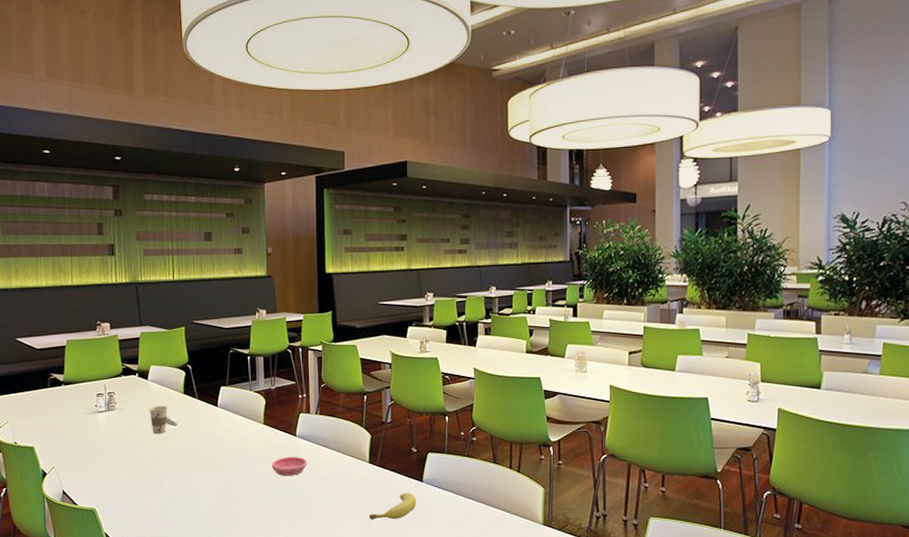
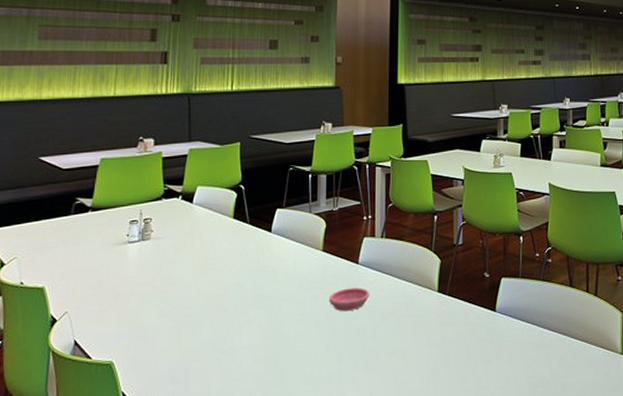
cup: present [149,406,178,434] -> none [191,233,224,266]
fruit: present [369,493,417,521] -> none [437,325,489,360]

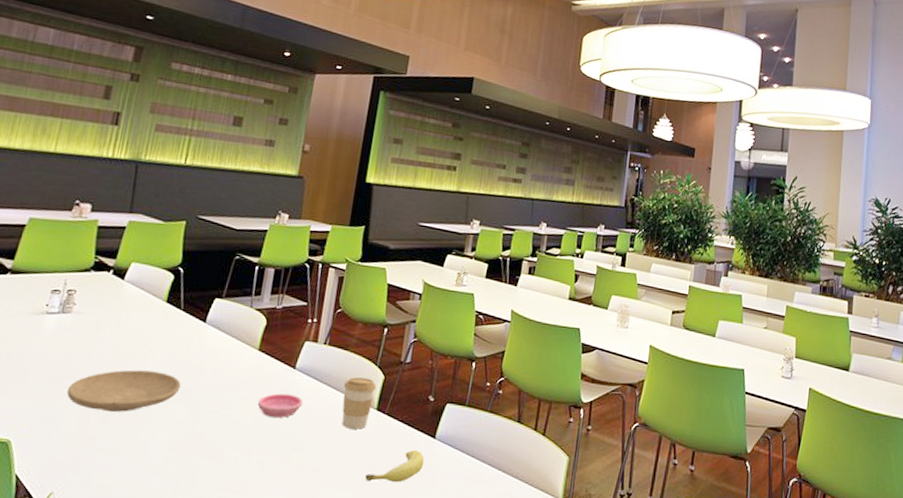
plate: none [156,282,257,325] -> present [67,369,181,412]
coffee cup: none [405,264,435,312] -> present [341,377,377,429]
fruit: none [437,325,489,360] -> present [365,450,425,483]

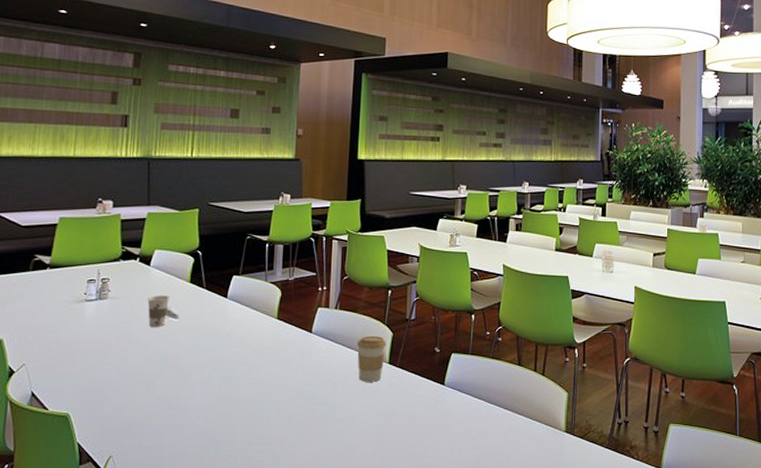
plate: present [67,369,181,412] -> none [112,344,212,382]
cup: none [114,313,150,349] -> present [147,295,180,327]
saucer: present [257,393,303,418] -> none [281,355,322,377]
fruit: present [365,450,425,483] -> none [385,397,437,428]

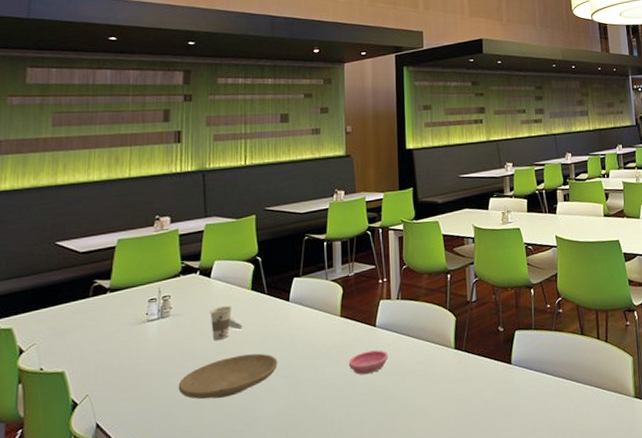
plate: none [112,344,212,382] -> present [178,353,278,400]
saucer: none [281,355,322,377] -> present [348,350,389,374]
coffee cup: present [357,336,387,382] -> none [422,322,451,371]

